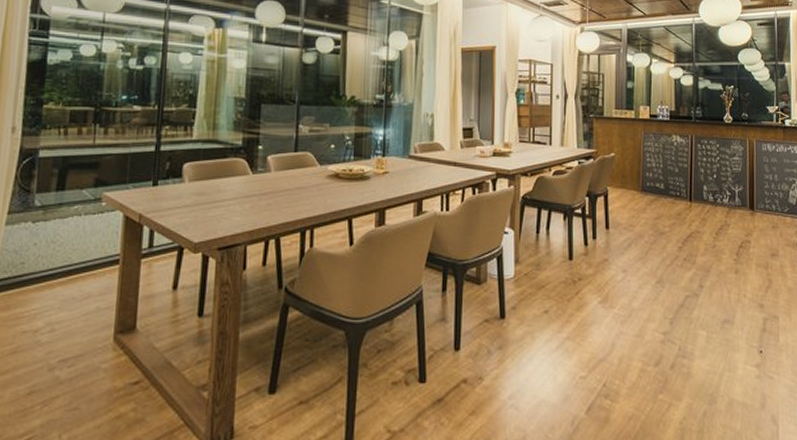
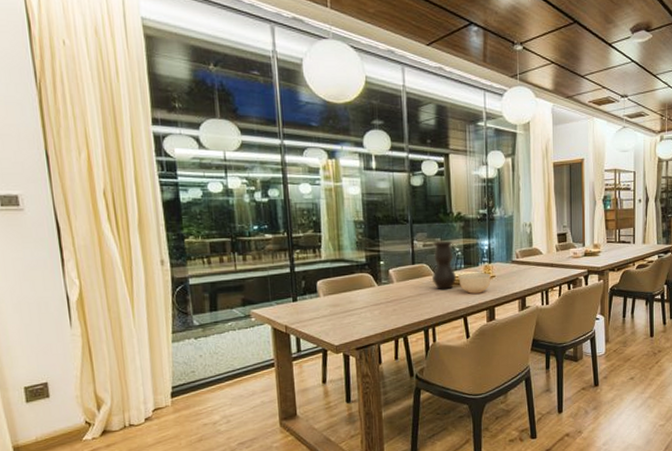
vase: none [316,126,345,185] -> present [432,240,457,290]
bowl: none [346,167,384,191] -> present [458,273,491,294]

